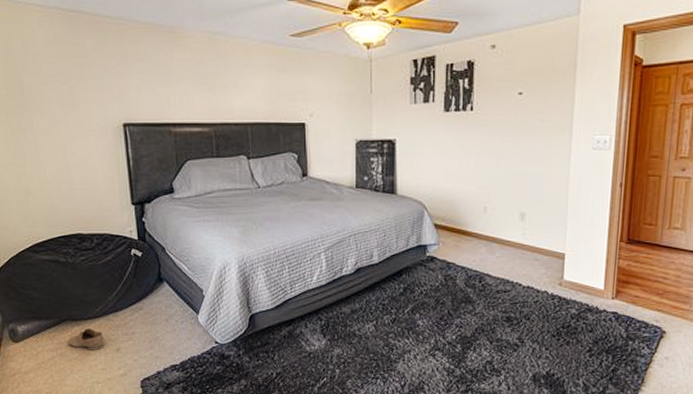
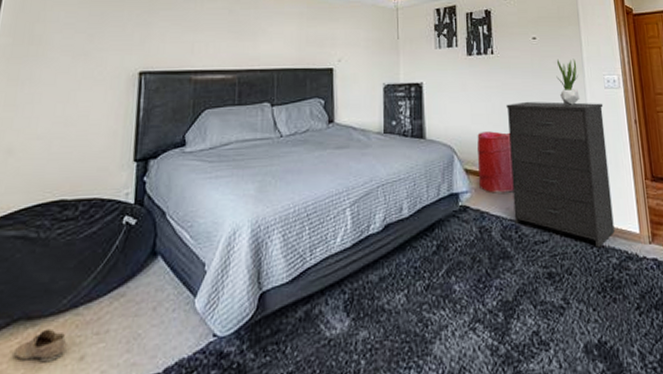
laundry hamper: none [447,189,484,247] -> present [476,131,514,193]
dresser: none [479,160,588,299] -> present [506,101,615,248]
potted plant: none [540,116,565,166] -> present [556,58,580,105]

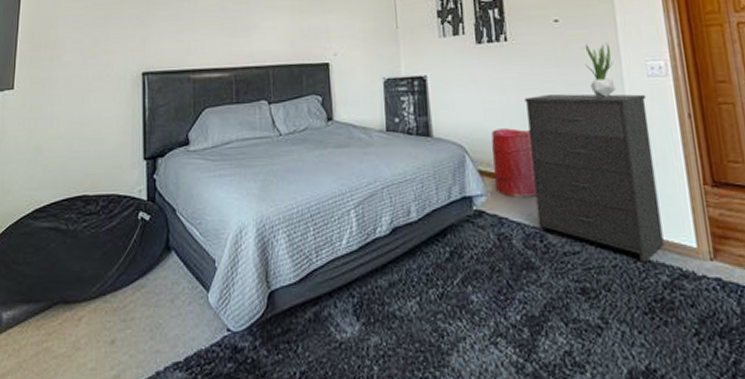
shoe: present [15,328,67,363] -> none [57,313,99,343]

